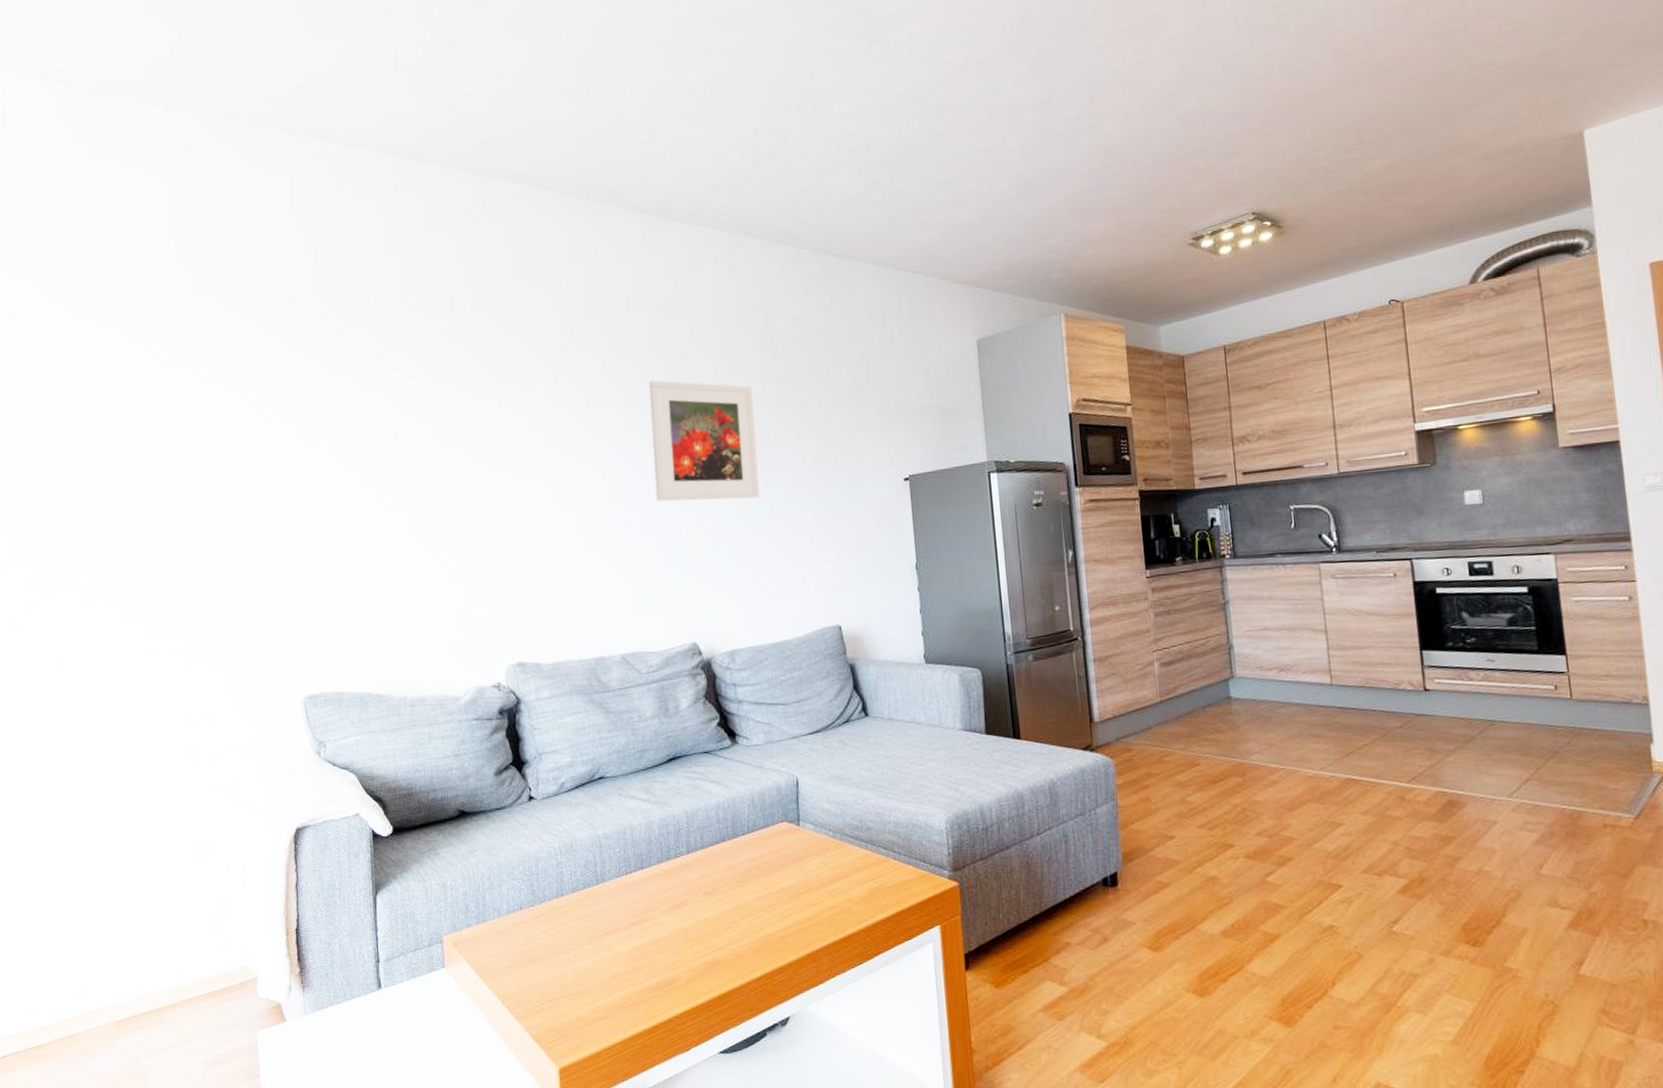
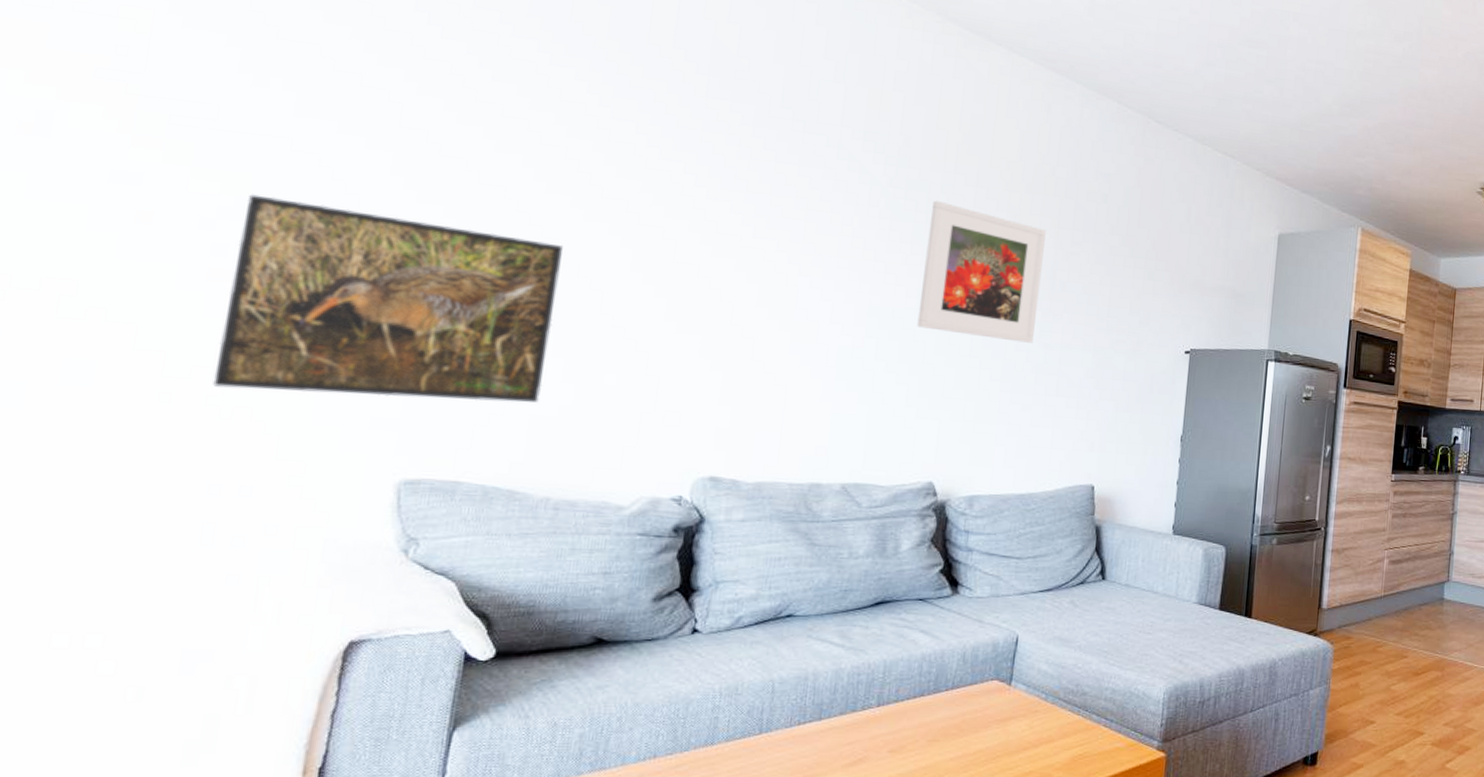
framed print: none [172,484,384,641] -> present [213,194,563,403]

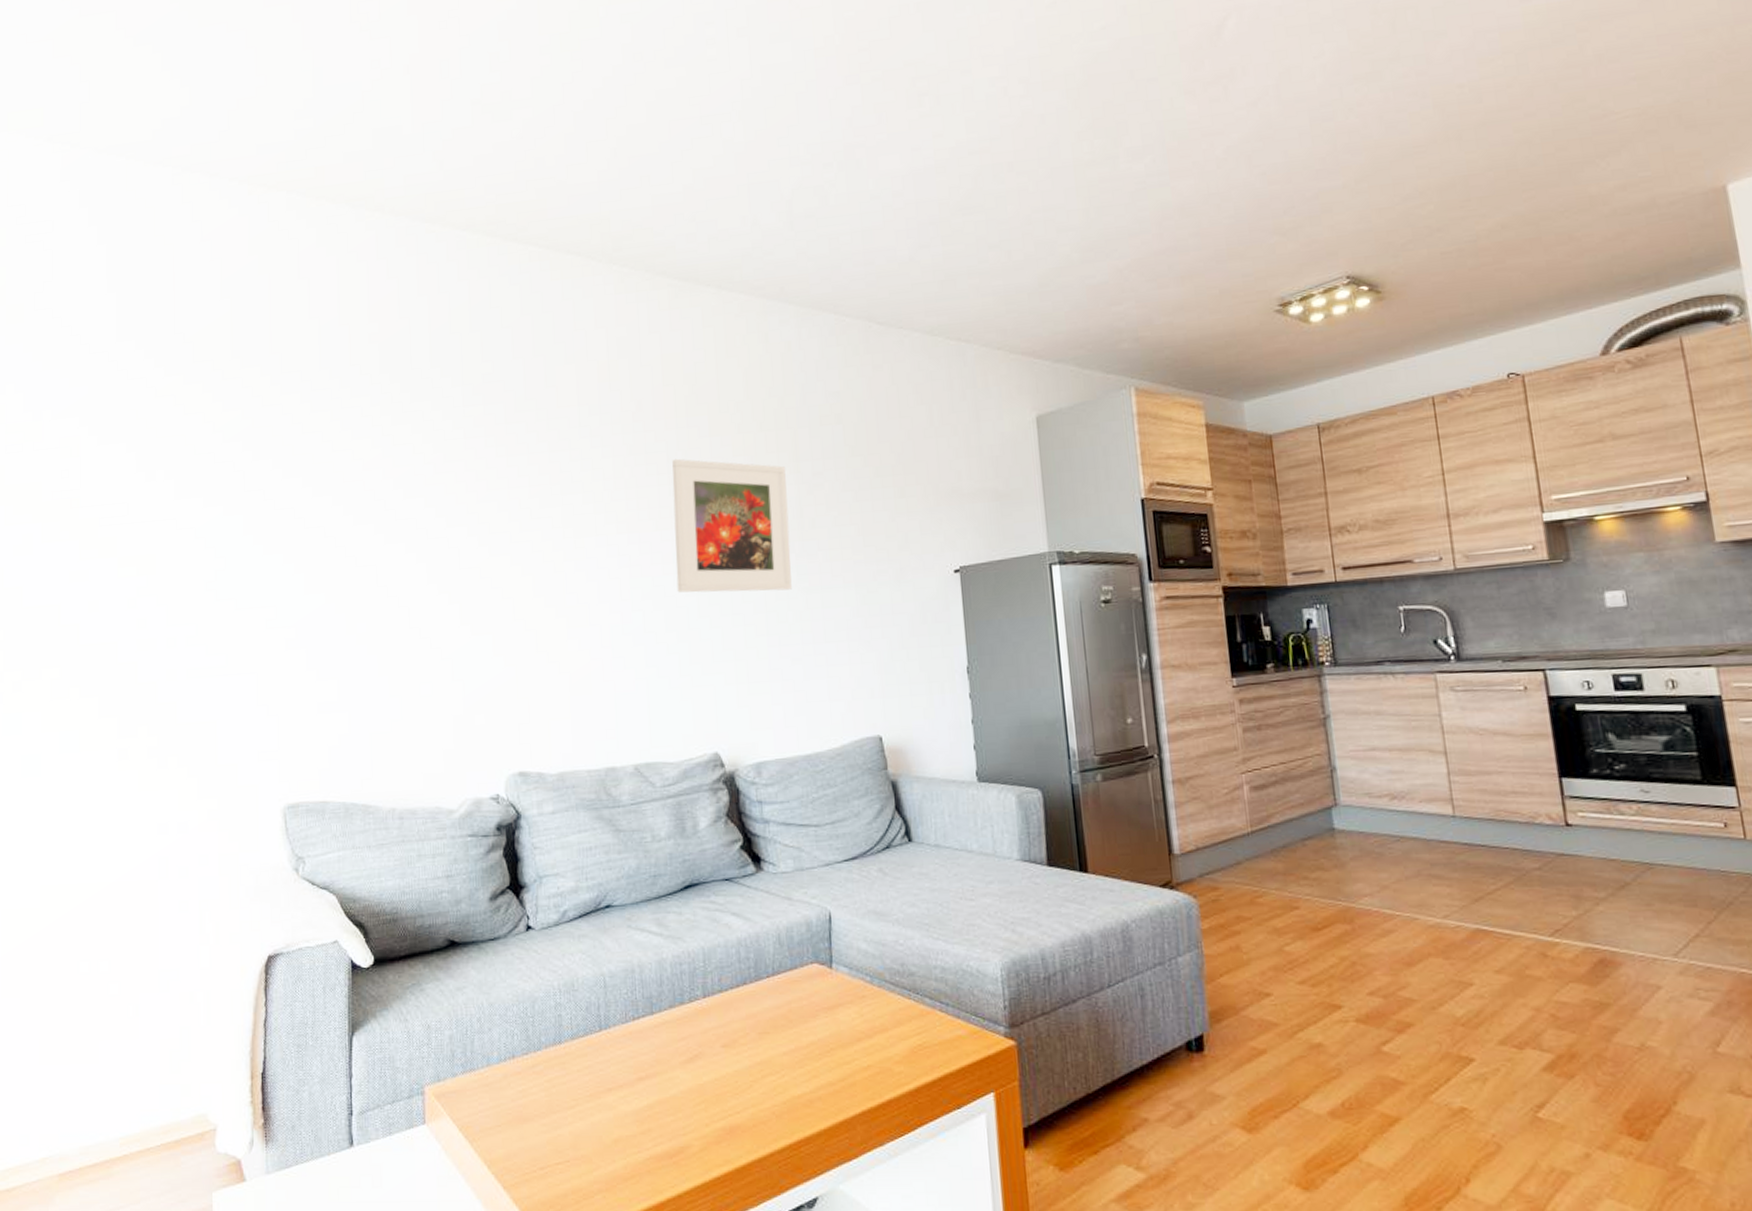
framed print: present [213,194,563,403] -> none [151,570,375,740]

